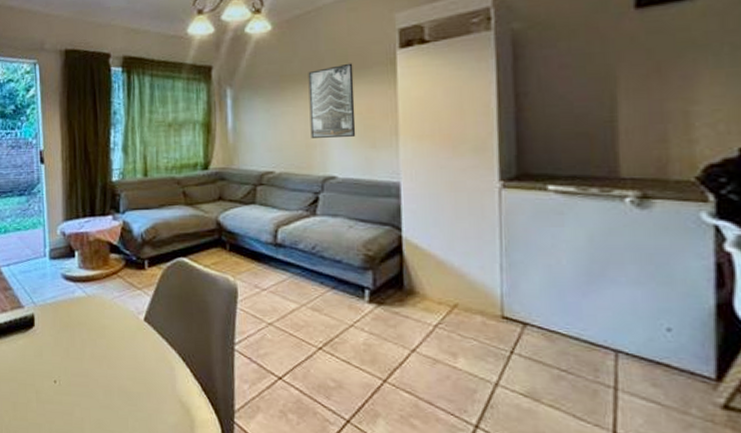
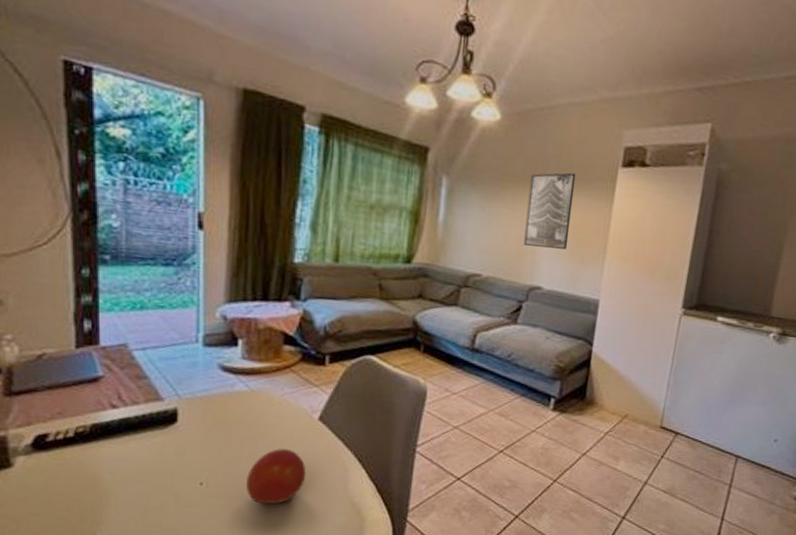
fruit: none [90,349,139,402] -> present [246,449,307,504]

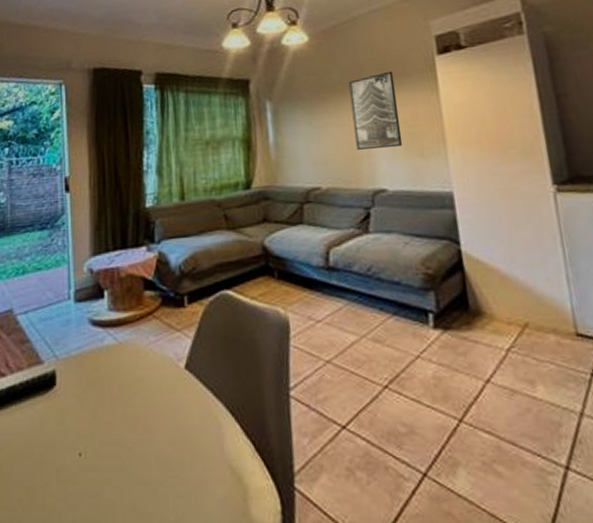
fruit: present [246,449,307,504] -> none [122,406,180,476]

